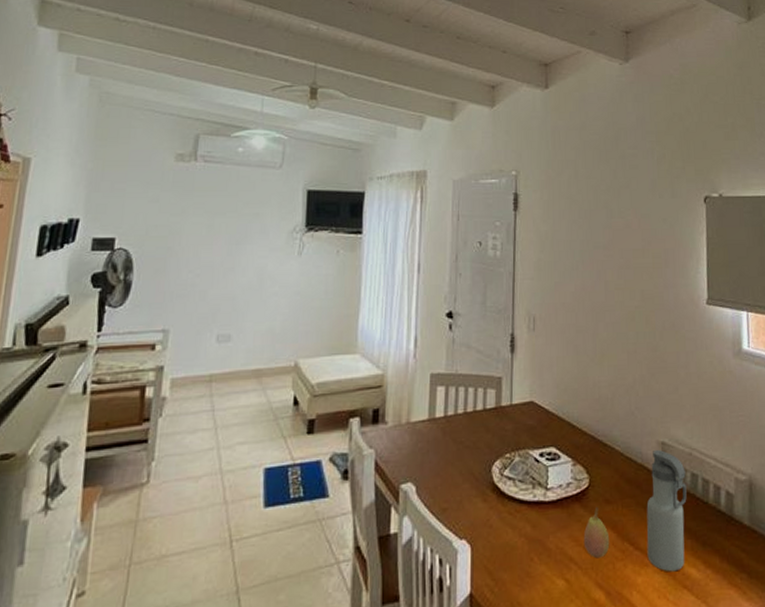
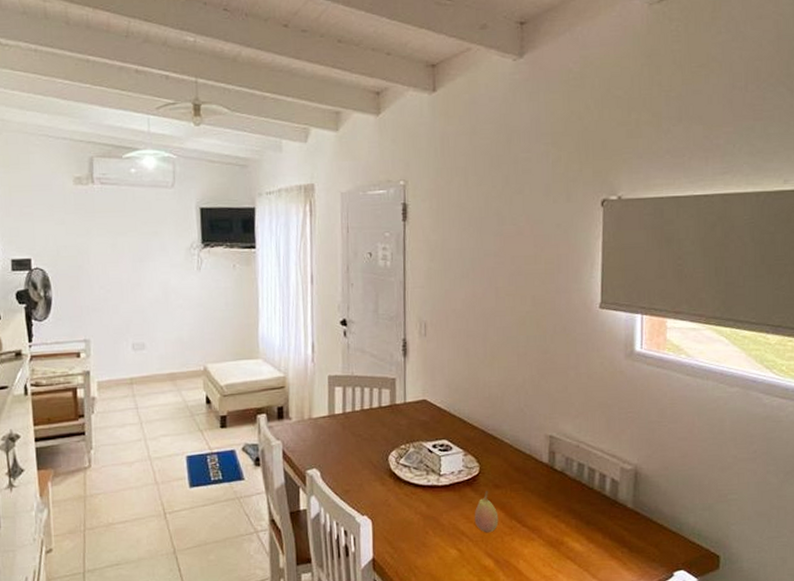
water bottle: present [646,449,687,572] -> none [533,442,573,546]

